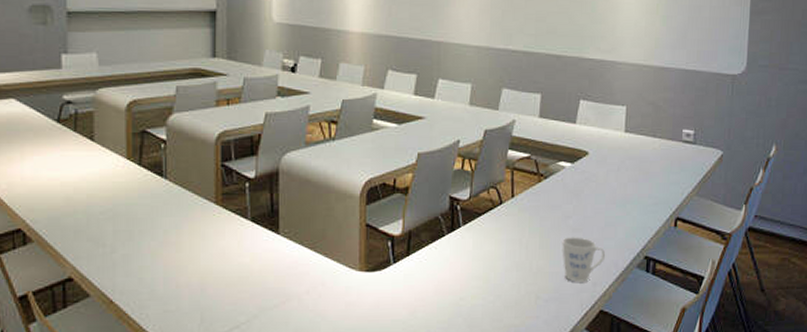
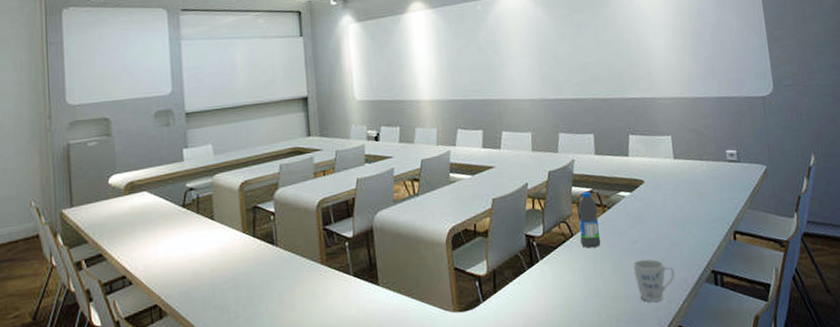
water bottle: none [509,157,533,219] -> present [577,191,601,249]

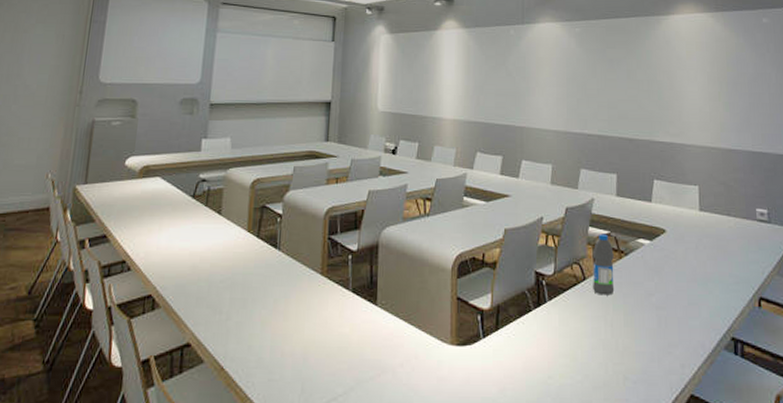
mug: present [633,259,675,302] -> none [646,315,692,363]

